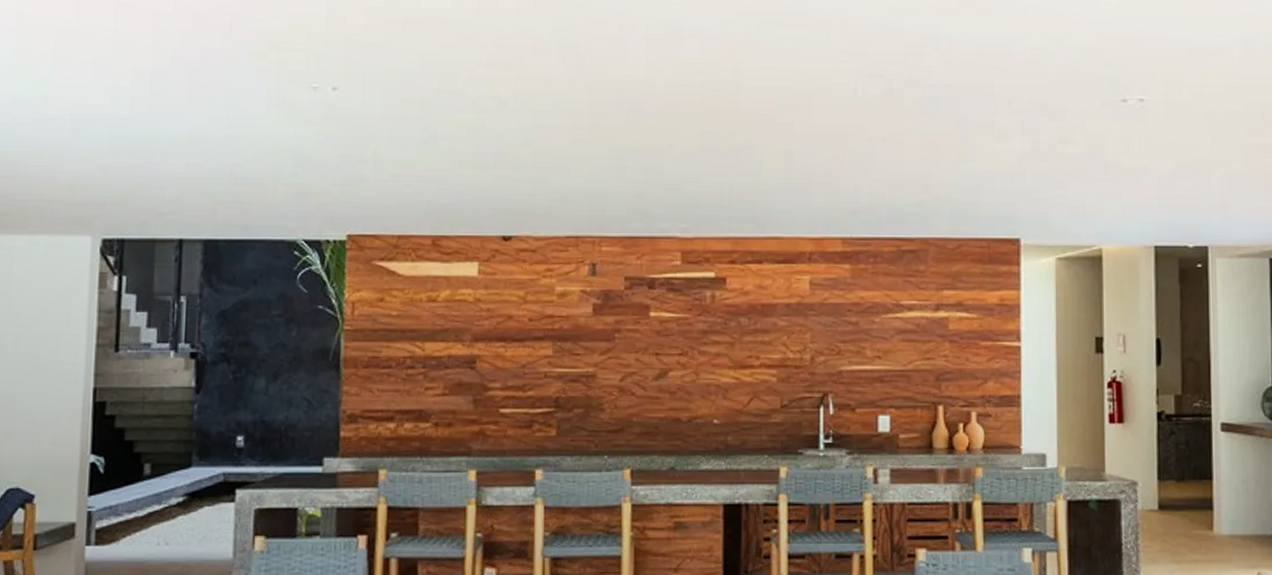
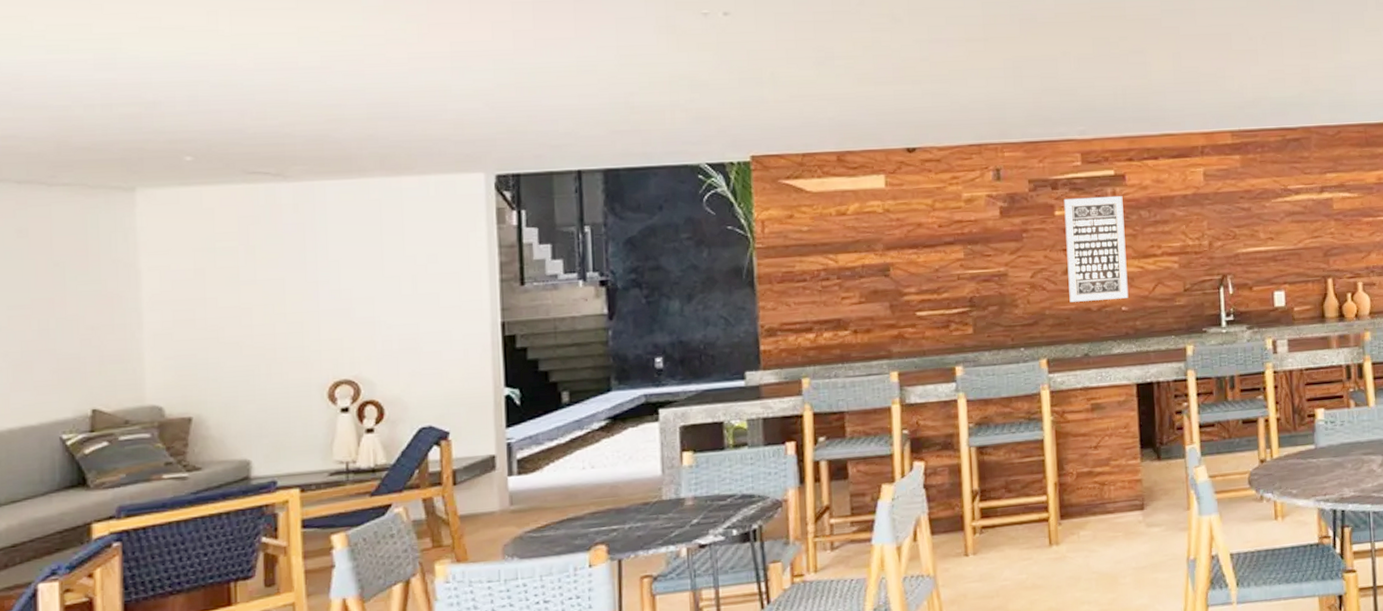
wall art: none [659,299,722,411] -> present [1063,195,1129,302]

